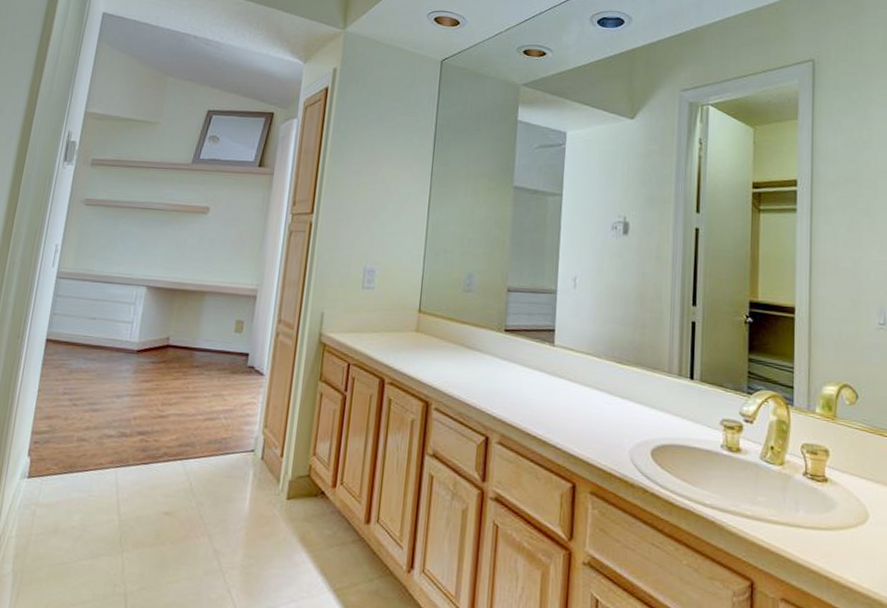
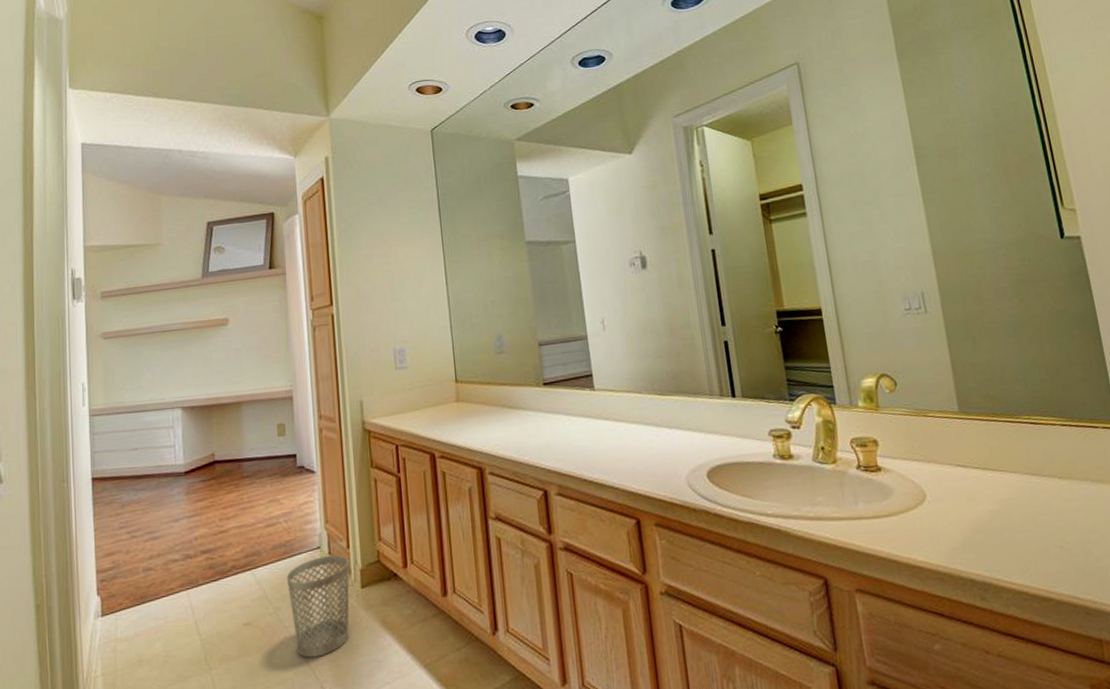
wastebasket: none [211,460,280,561] -> present [286,555,350,658]

